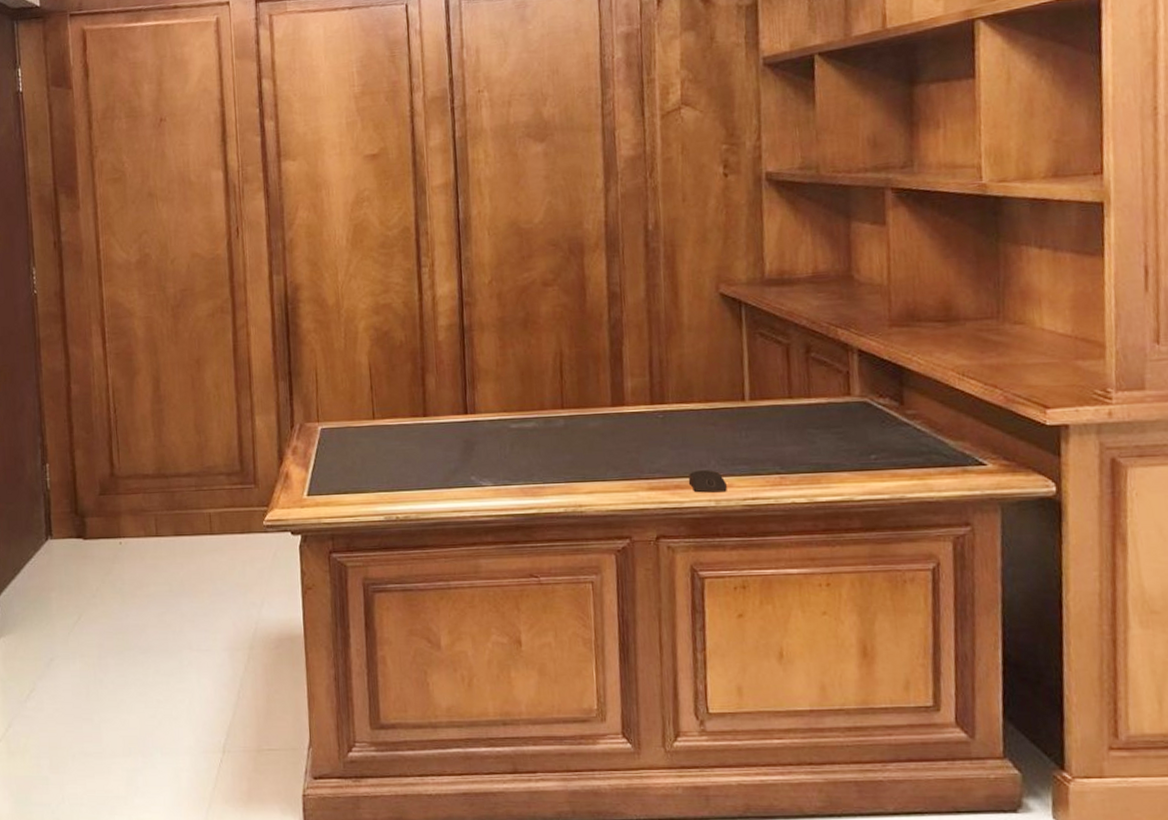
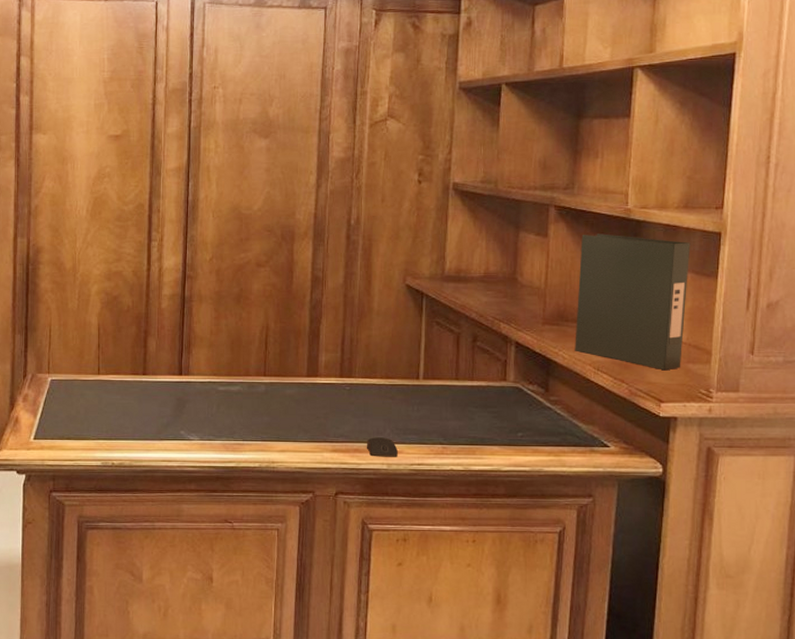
binder: none [928,215,1068,371] -> present [575,233,691,371]

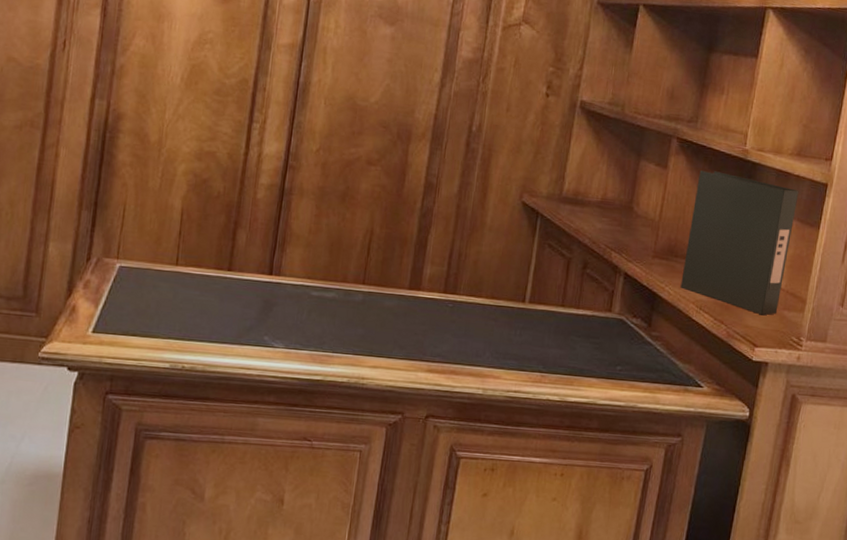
computer mouse: present [366,437,398,457] -> none [463,359,496,383]

